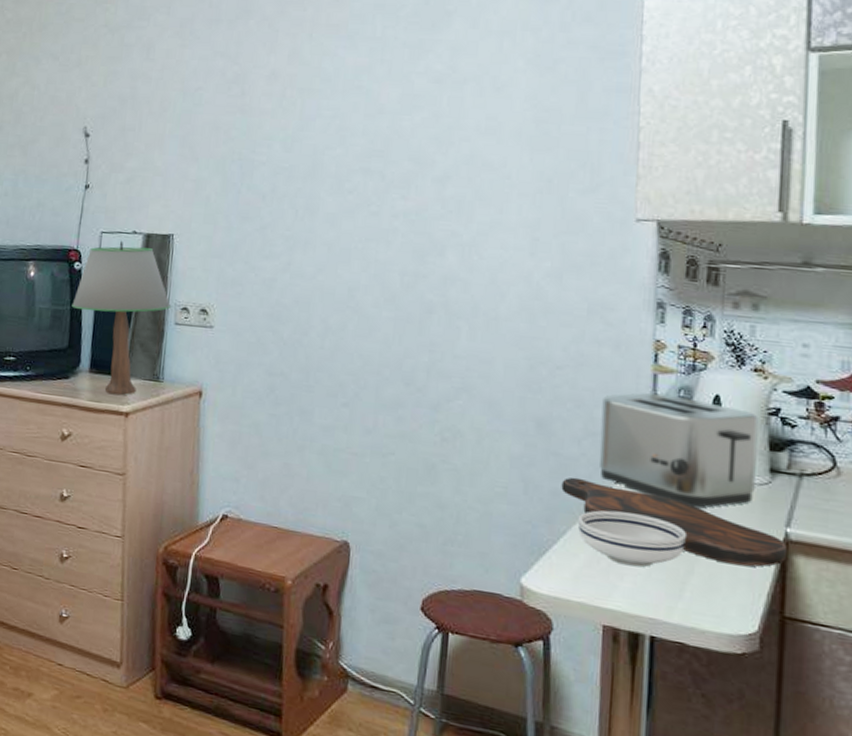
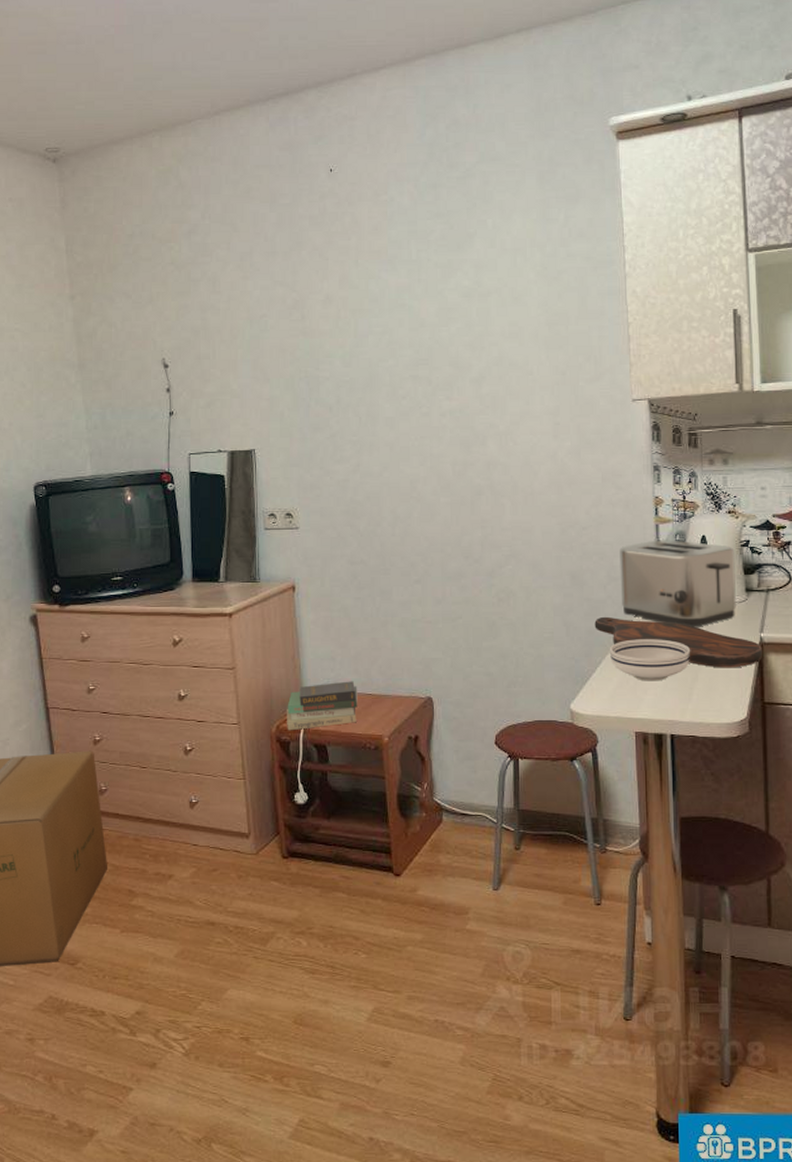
table lamp: present [71,240,172,396] -> none [169,459,260,599]
books: none [176,506,262,558] -> present [287,681,358,731]

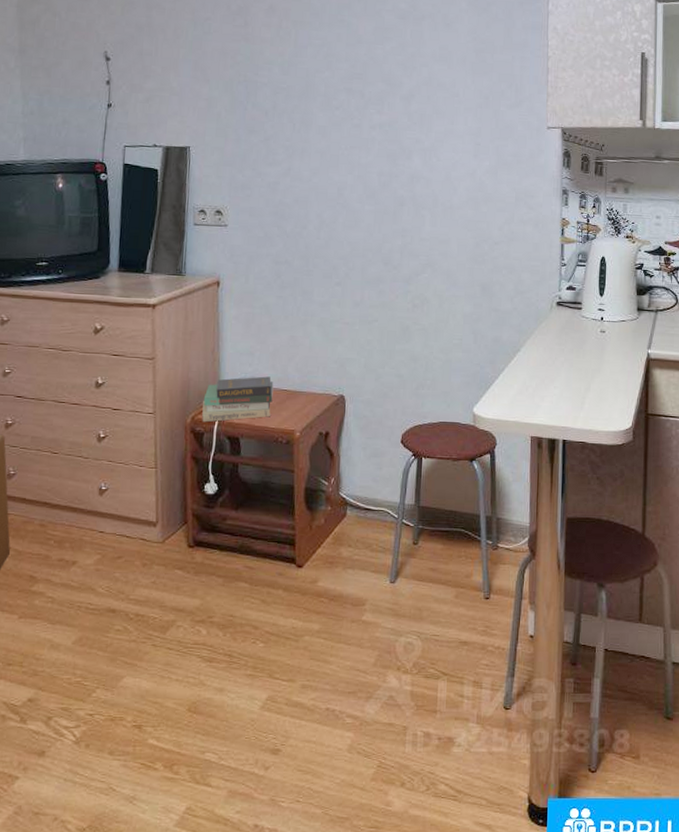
cutting board: present [594,616,763,668] -> none [500,326,650,381]
bowl: present [609,639,691,681] -> none [512,349,586,390]
toaster: present [620,540,736,626] -> none [525,258,630,340]

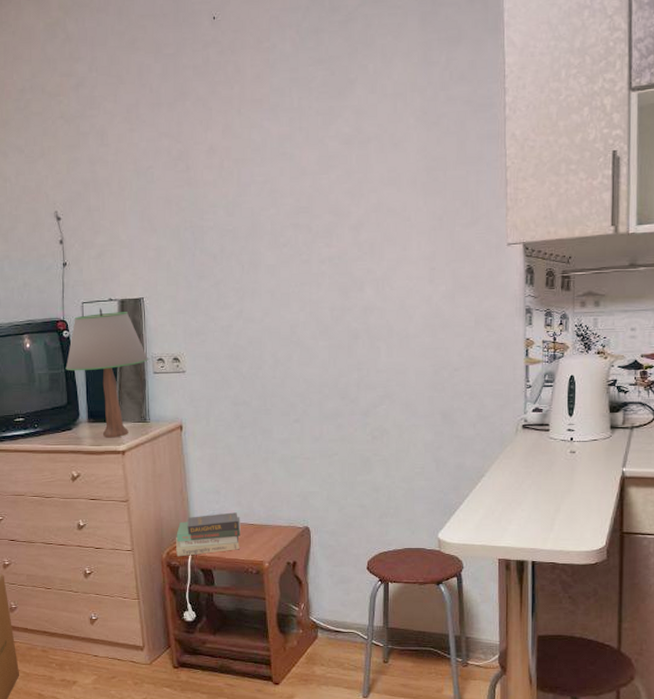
table lamp: none [99,153,190,290] -> present [65,308,149,438]

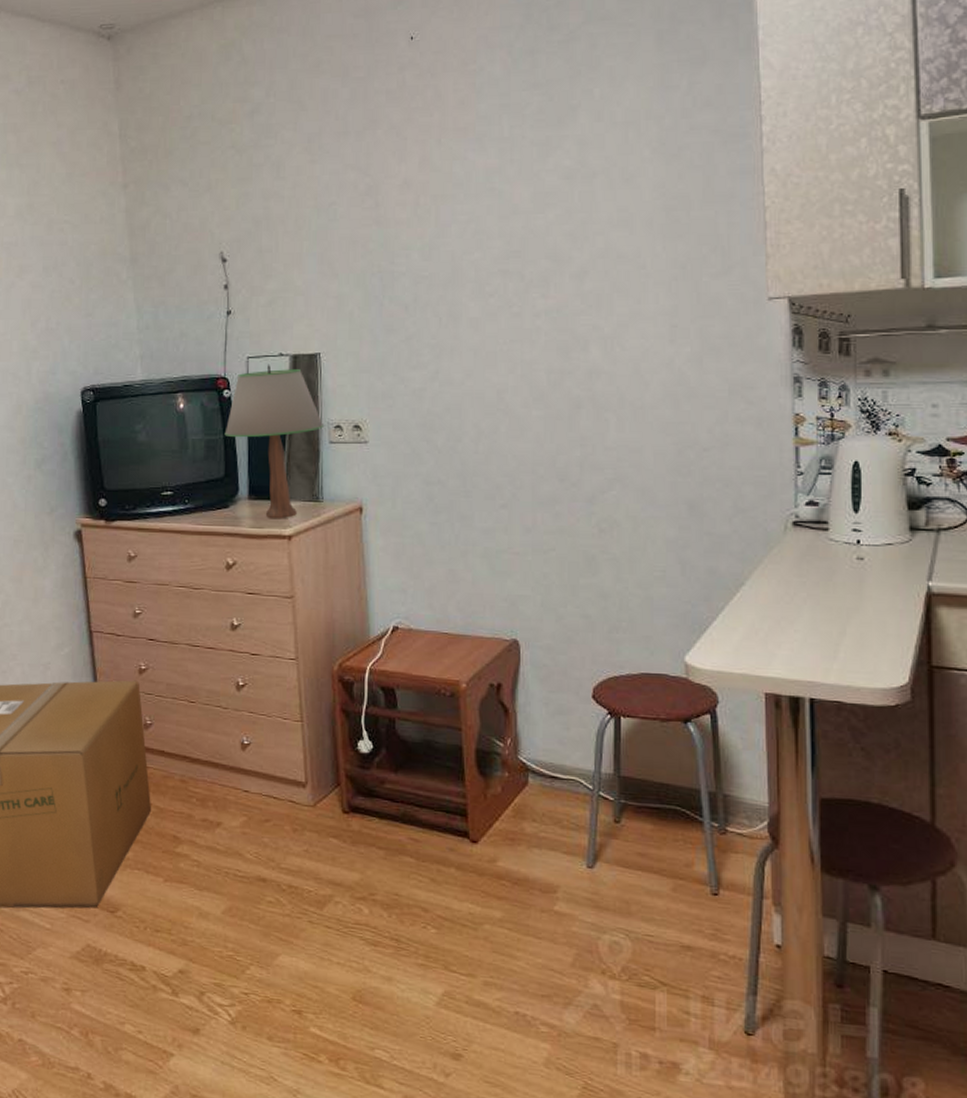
books: present [176,512,241,557] -> none [350,617,432,671]

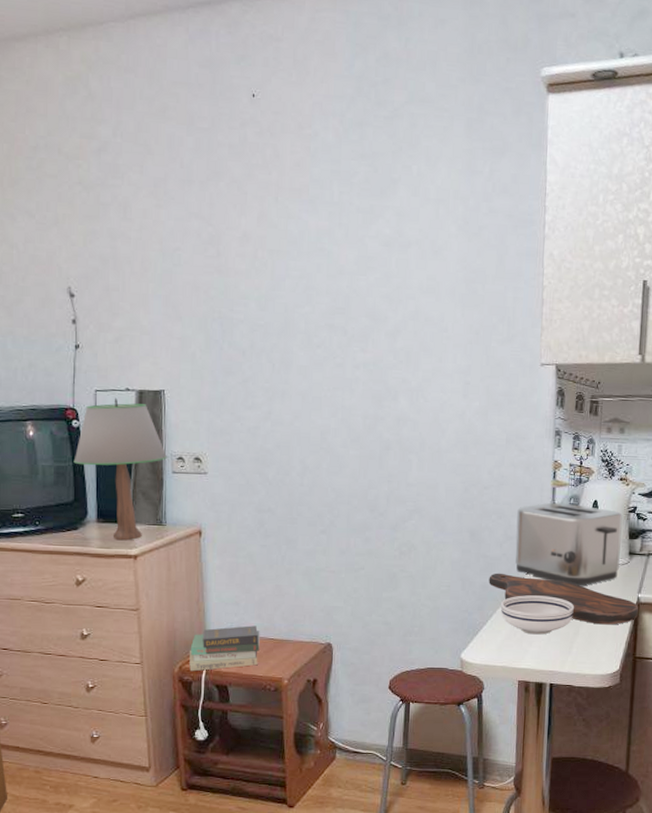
books: none [350,617,432,671] -> present [189,625,260,672]
cutting board: none [716,554,931,623] -> present [489,573,639,625]
bowl: none [734,582,838,634] -> present [500,595,575,635]
toaster: none [749,465,897,570] -> present [515,502,623,585]

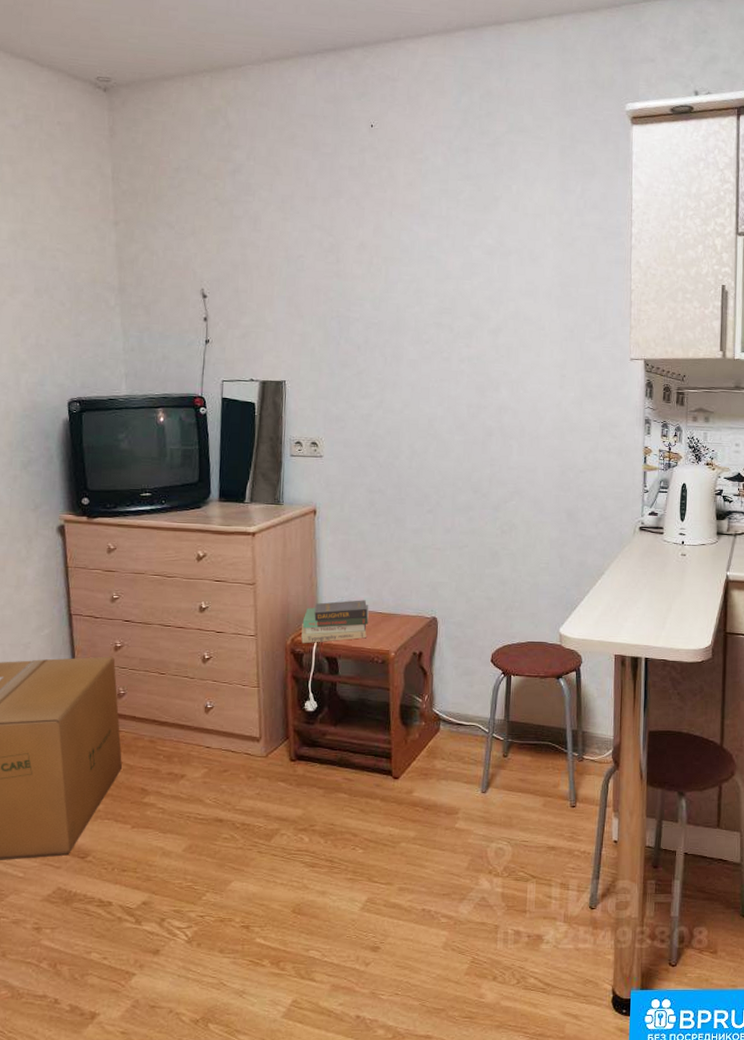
table lamp: present [73,397,168,541] -> none [199,387,287,519]
cutting board: present [489,573,639,625] -> none [585,551,728,602]
bowl: present [500,595,575,635] -> none [596,572,667,611]
toaster: present [515,502,623,585] -> none [609,485,710,563]

